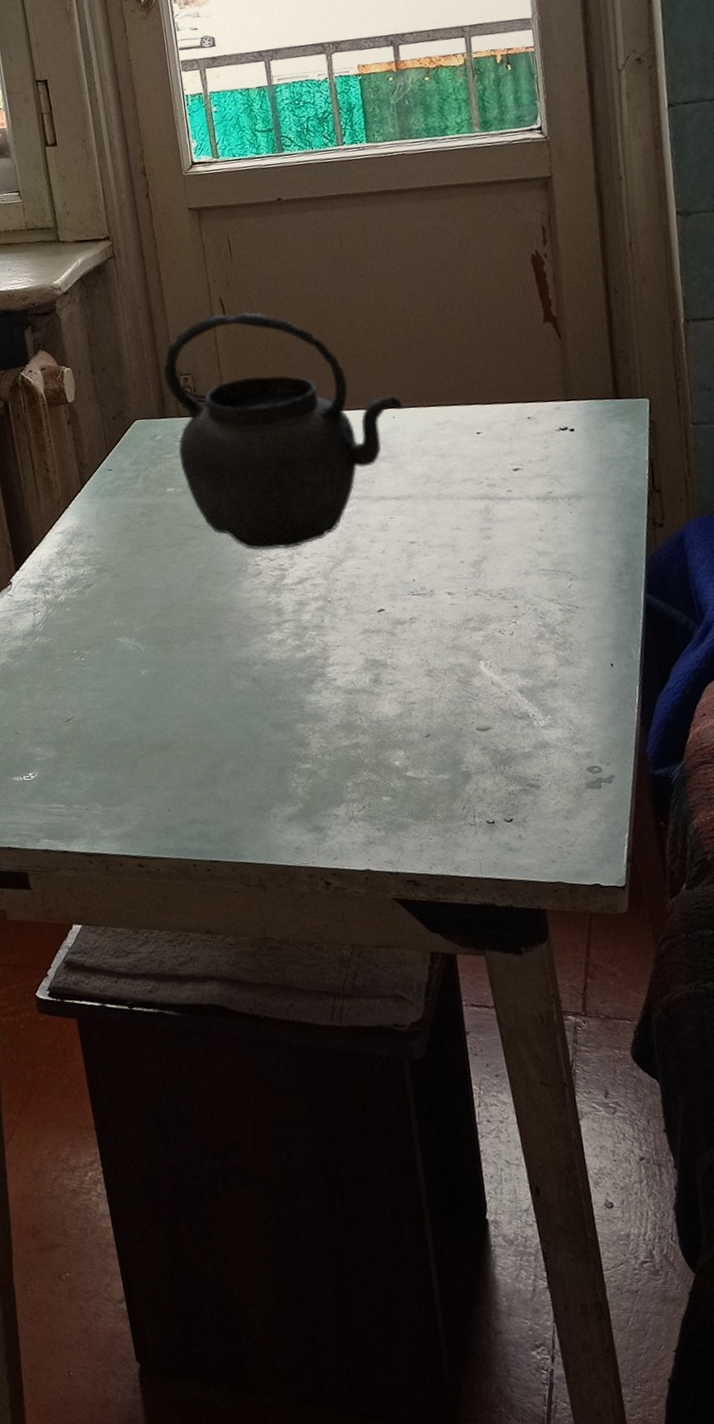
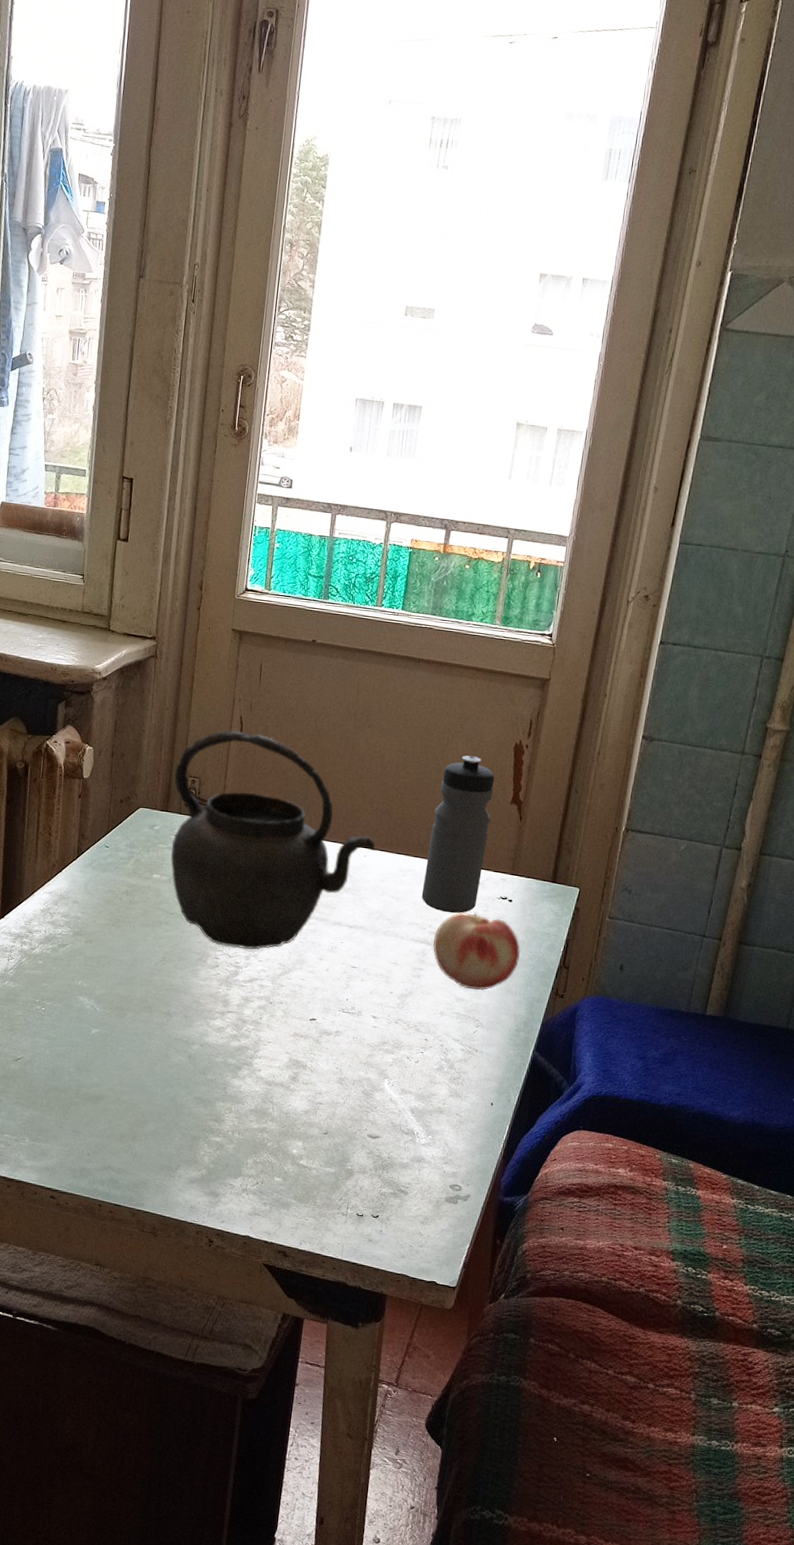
water bottle: none [458,280,534,459] -> present [421,755,495,914]
fruit: none [494,453,601,540] -> present [433,912,521,990]

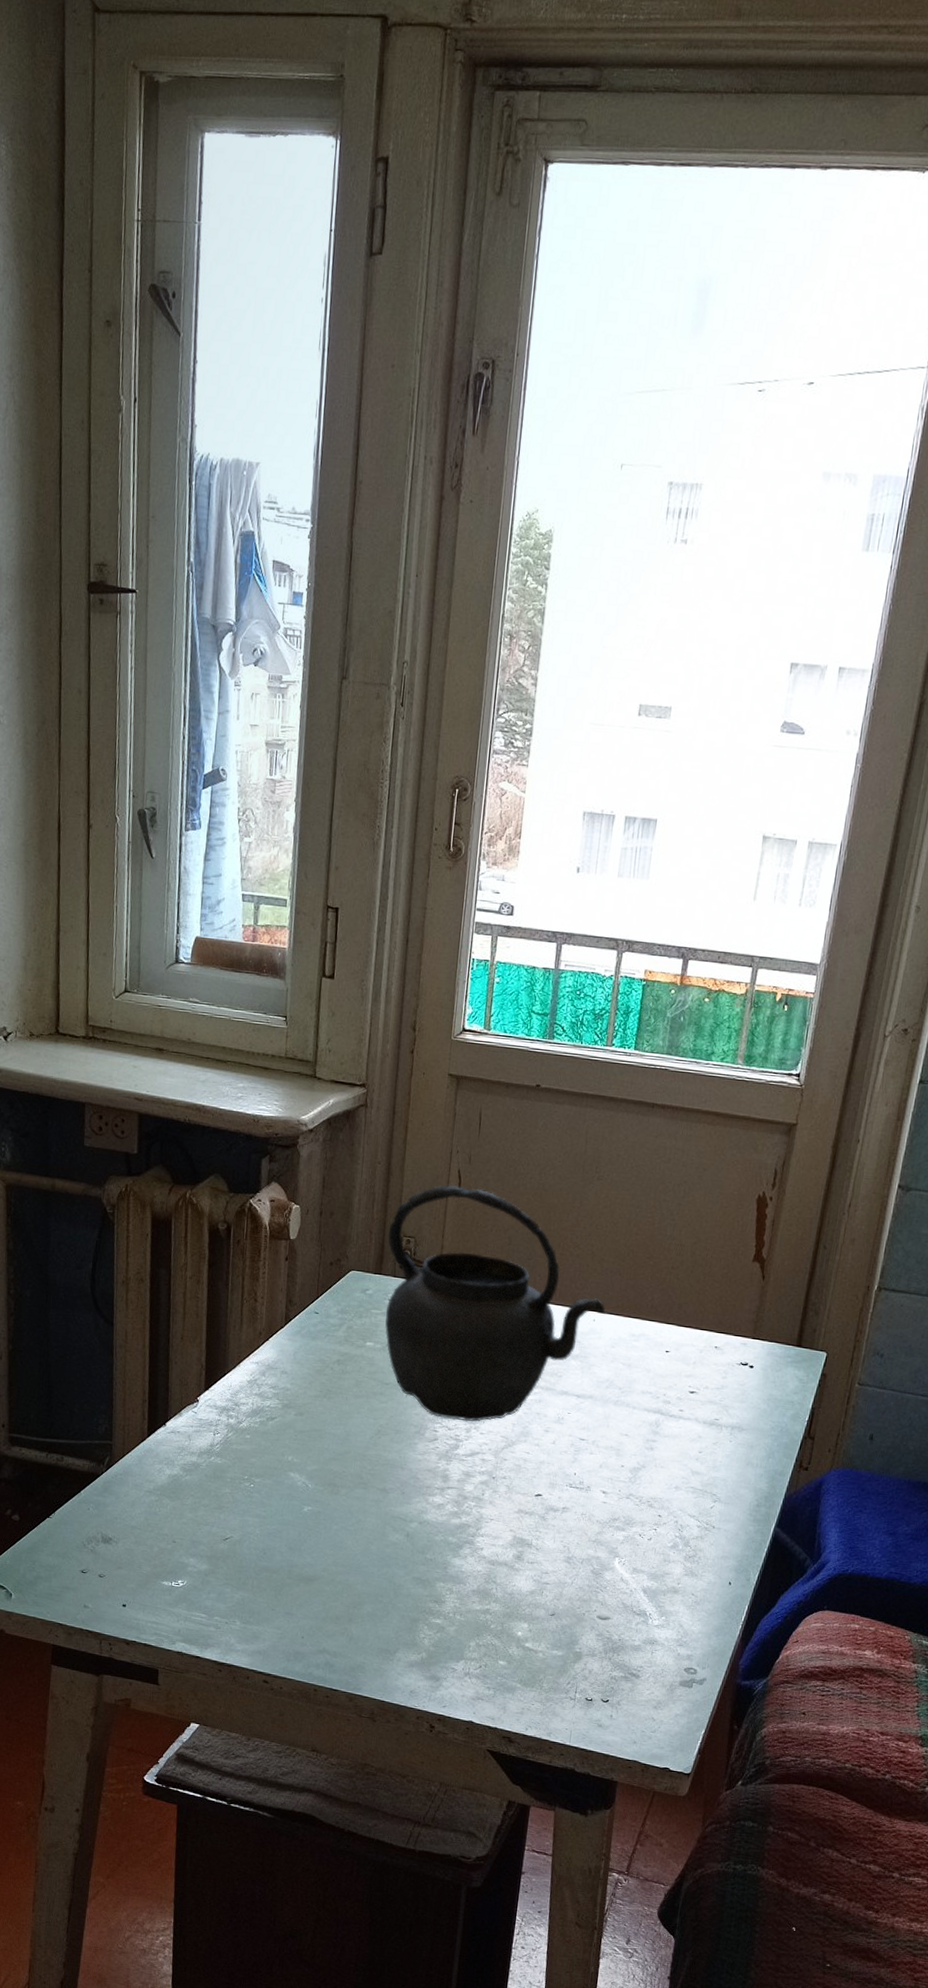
water bottle: present [421,755,495,914] -> none [654,1209,735,1381]
fruit: present [433,912,521,990] -> none [667,1380,763,1463]

